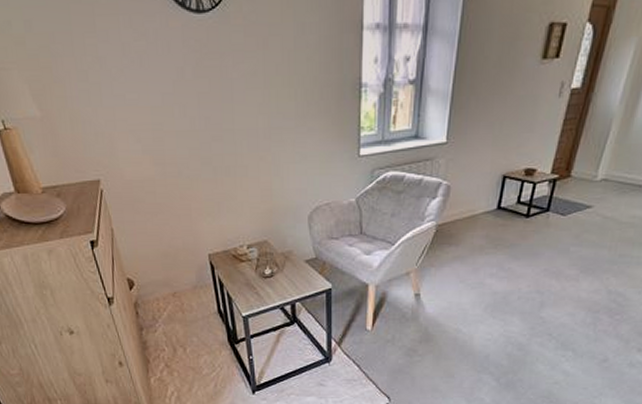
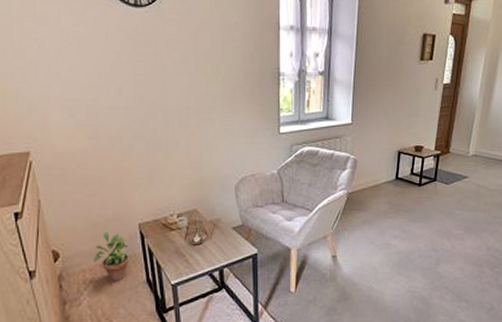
potted plant: none [165,262,202,310] -> present [93,232,131,281]

